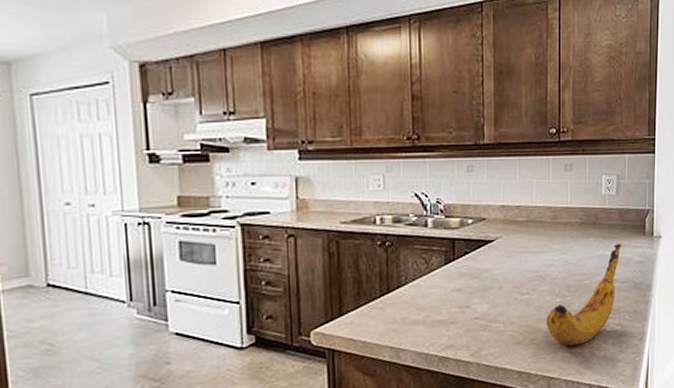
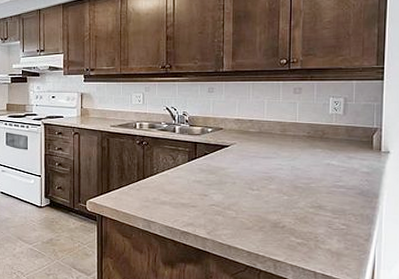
banana: present [547,244,623,347] -> none [274,156,350,238]

